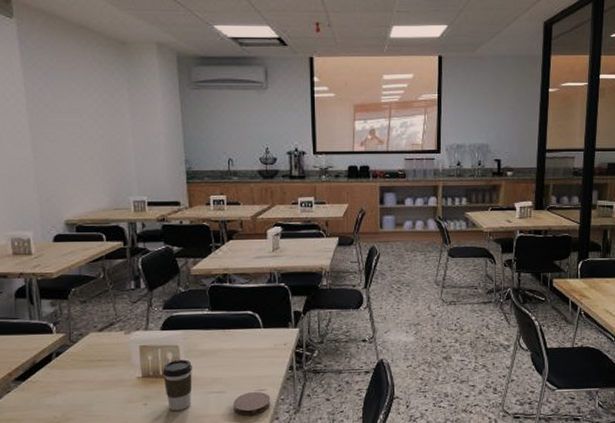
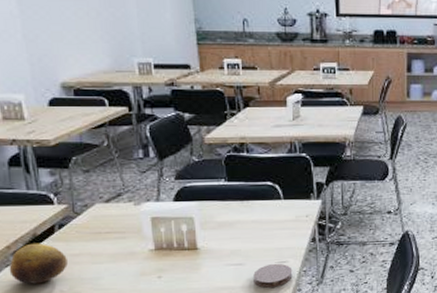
fruit: none [9,370,63,410] -> present [9,243,69,284]
coffee cup: present [163,359,192,411] -> none [177,231,210,284]

